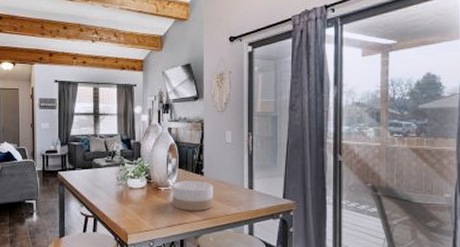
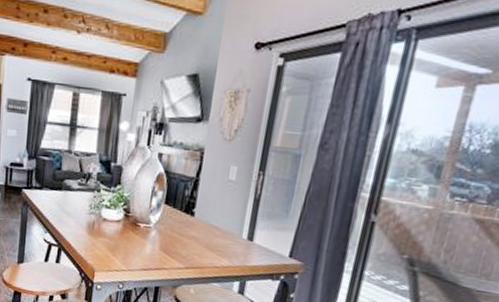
bowl: present [172,181,214,211] -> none [152,219,205,258]

